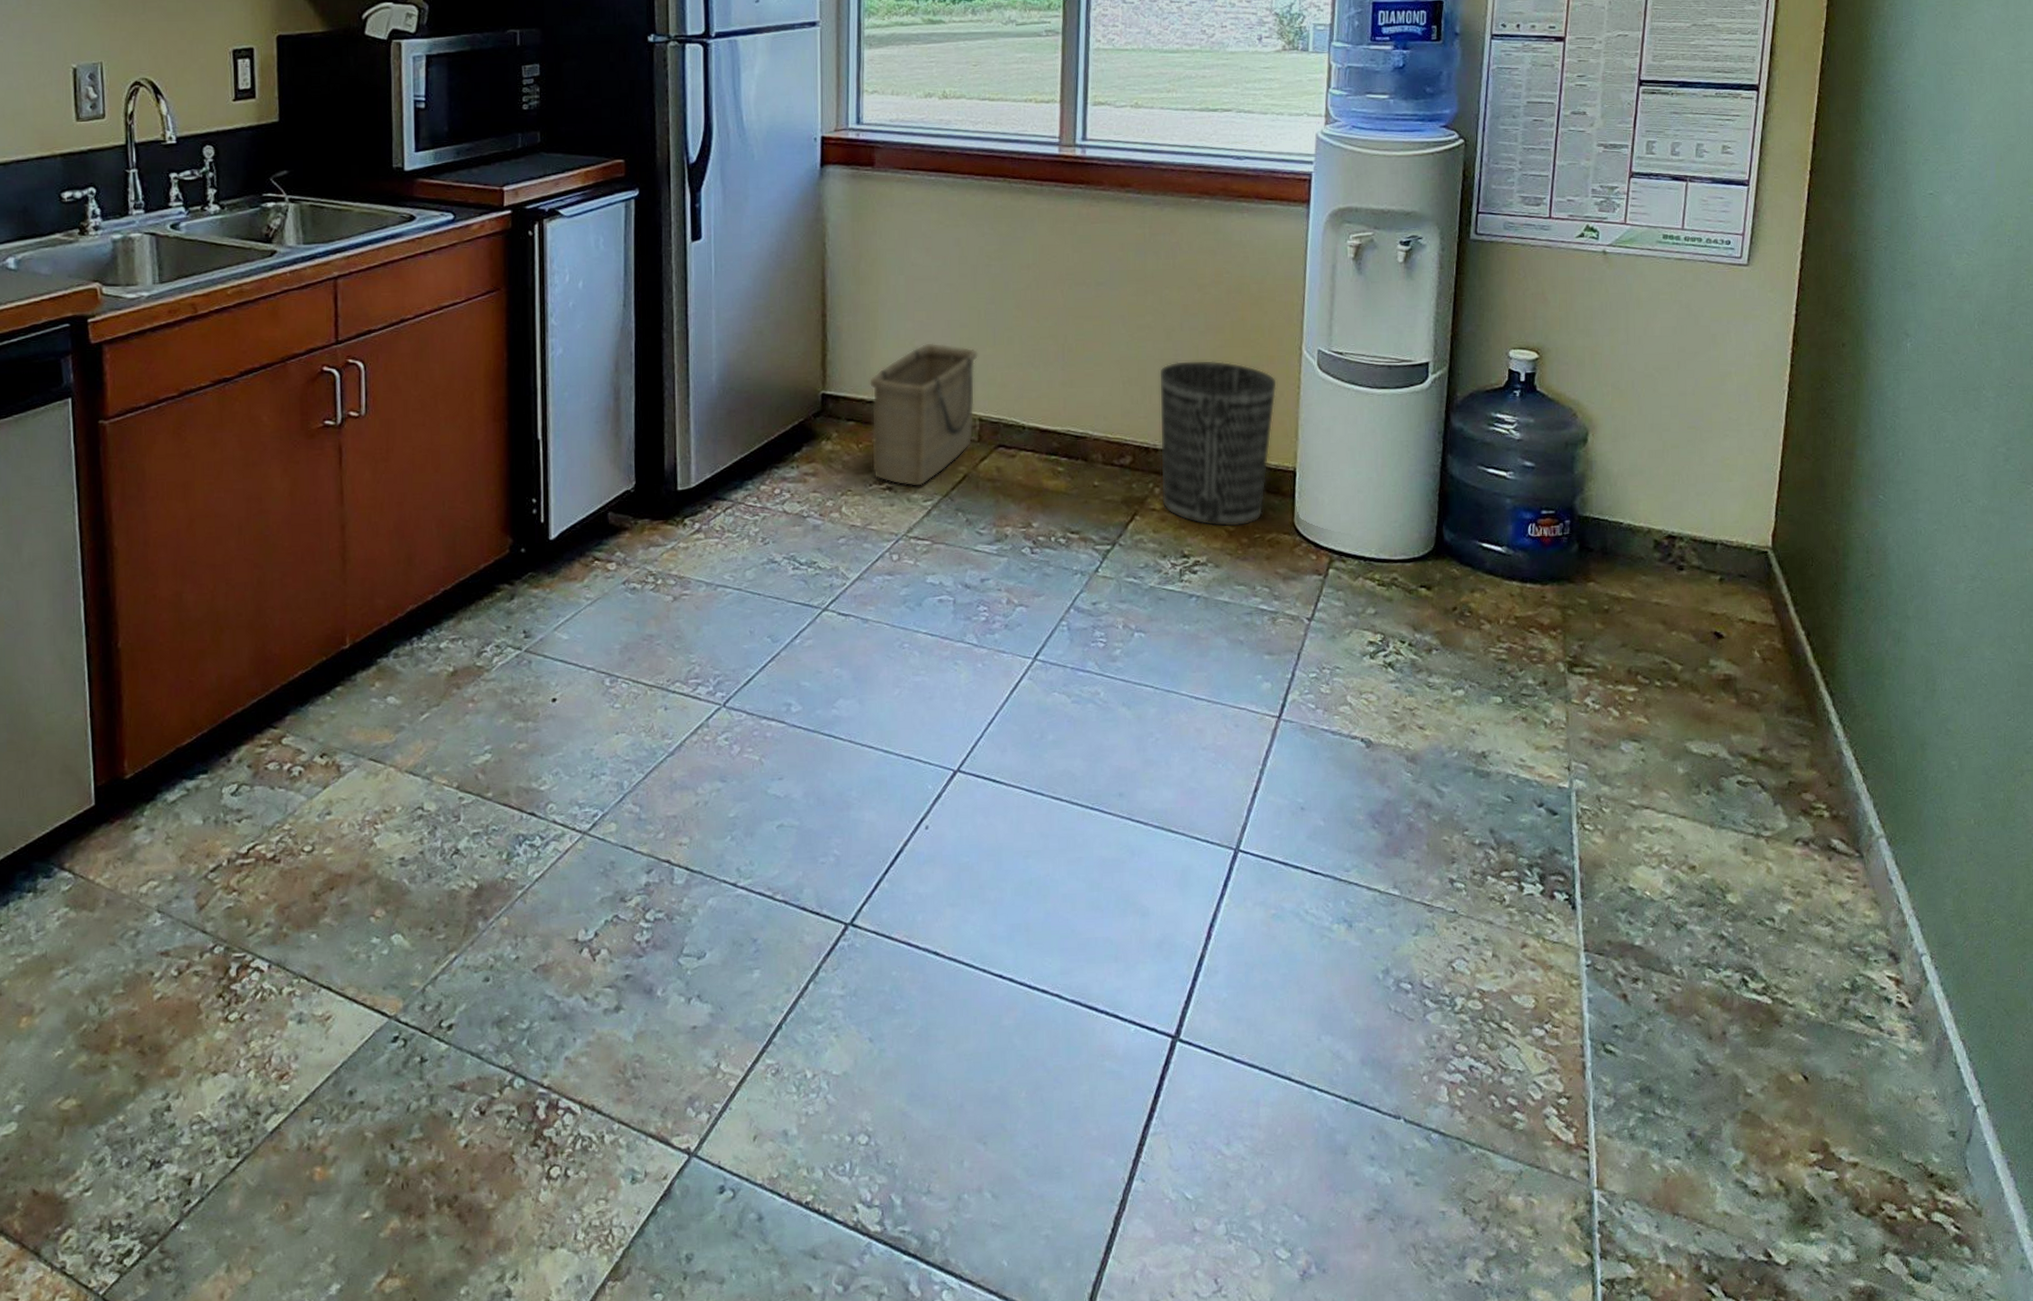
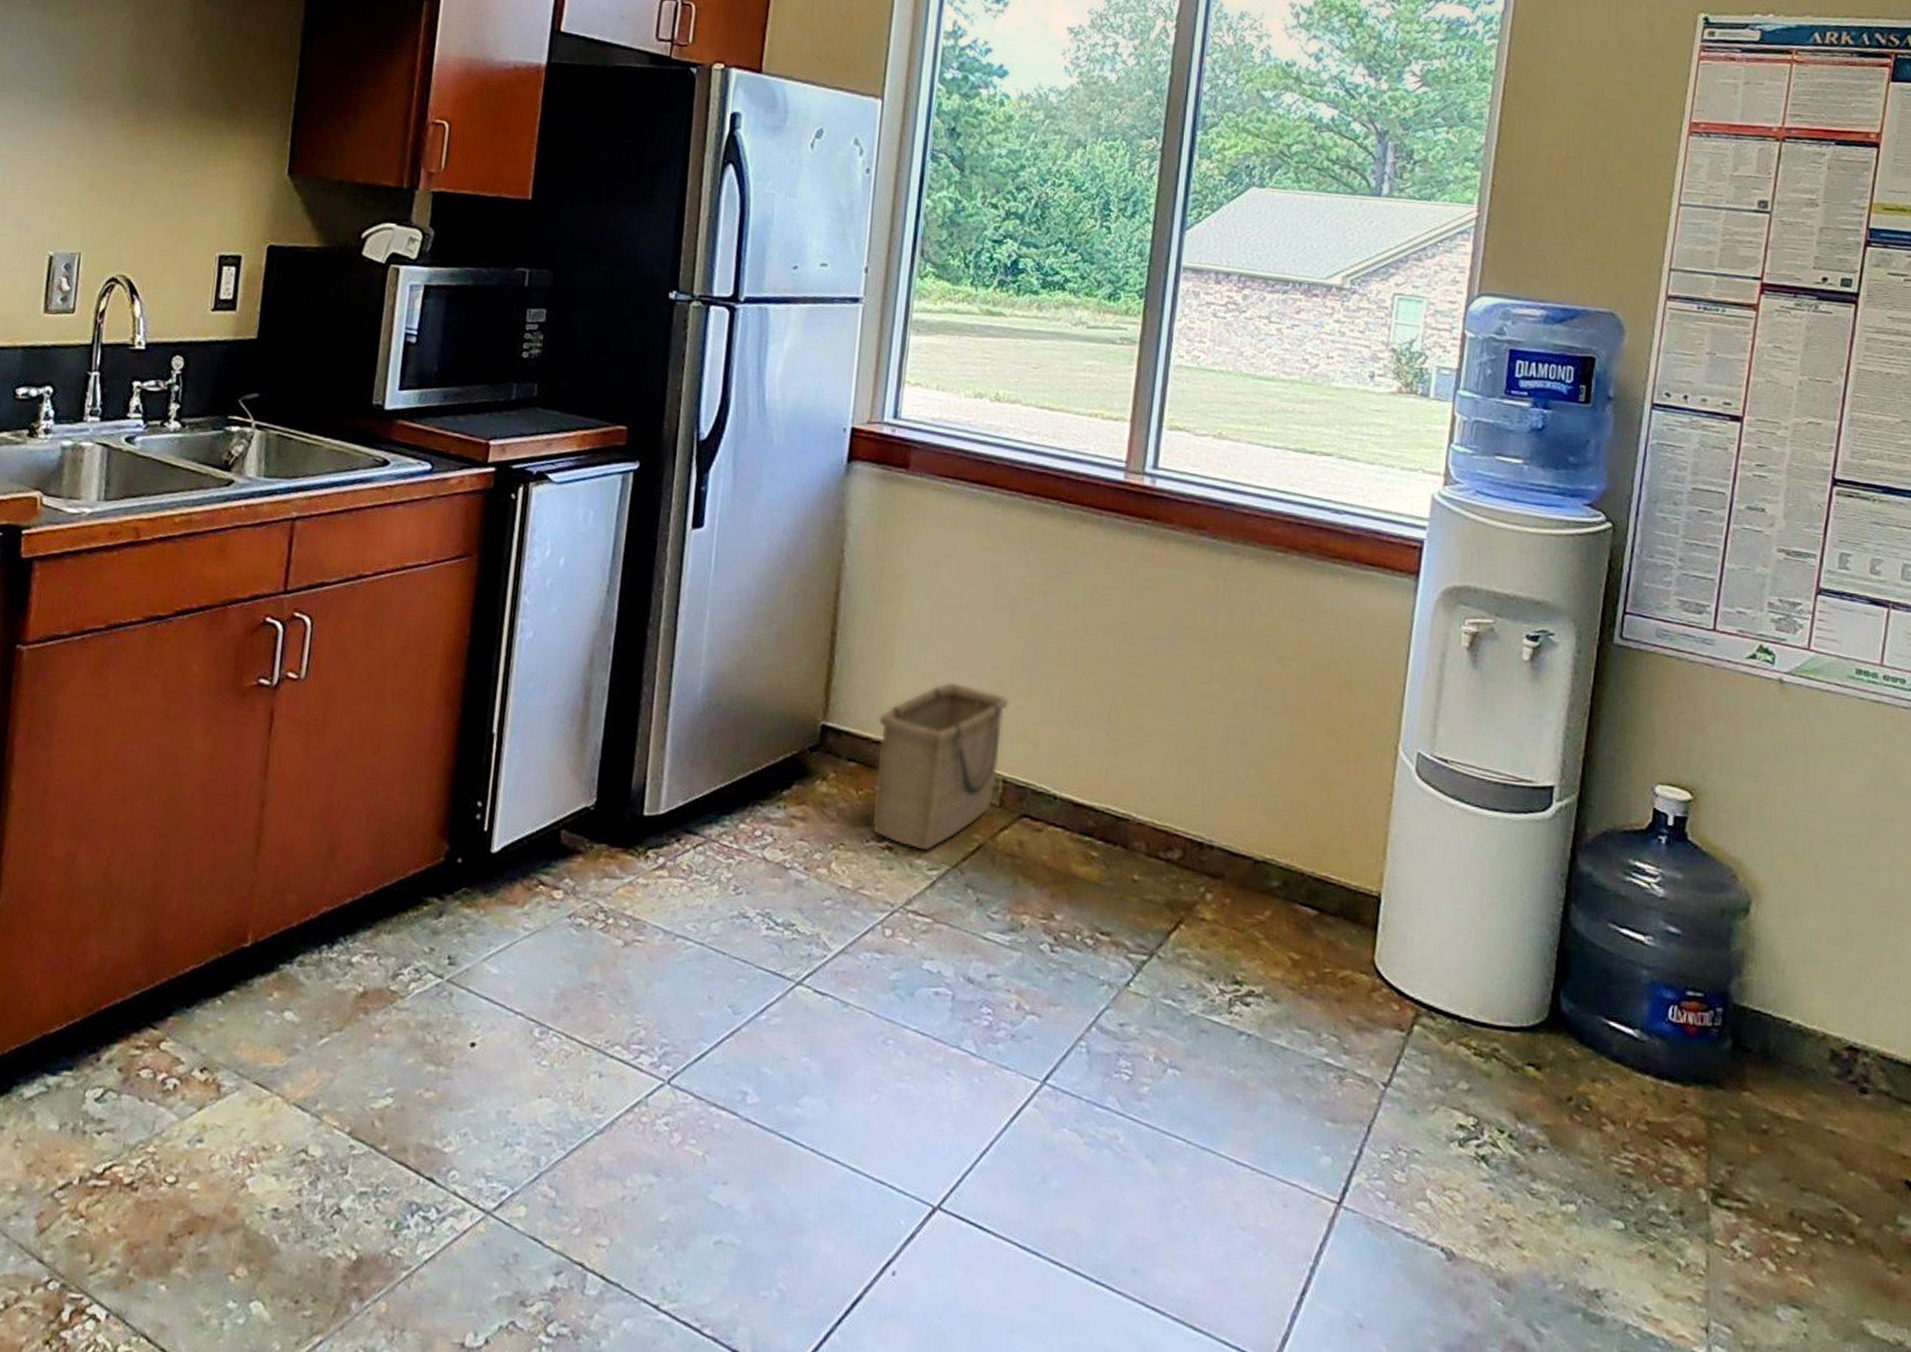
wastebasket: present [1158,360,1278,527] -> none [1214,743,1366,956]

